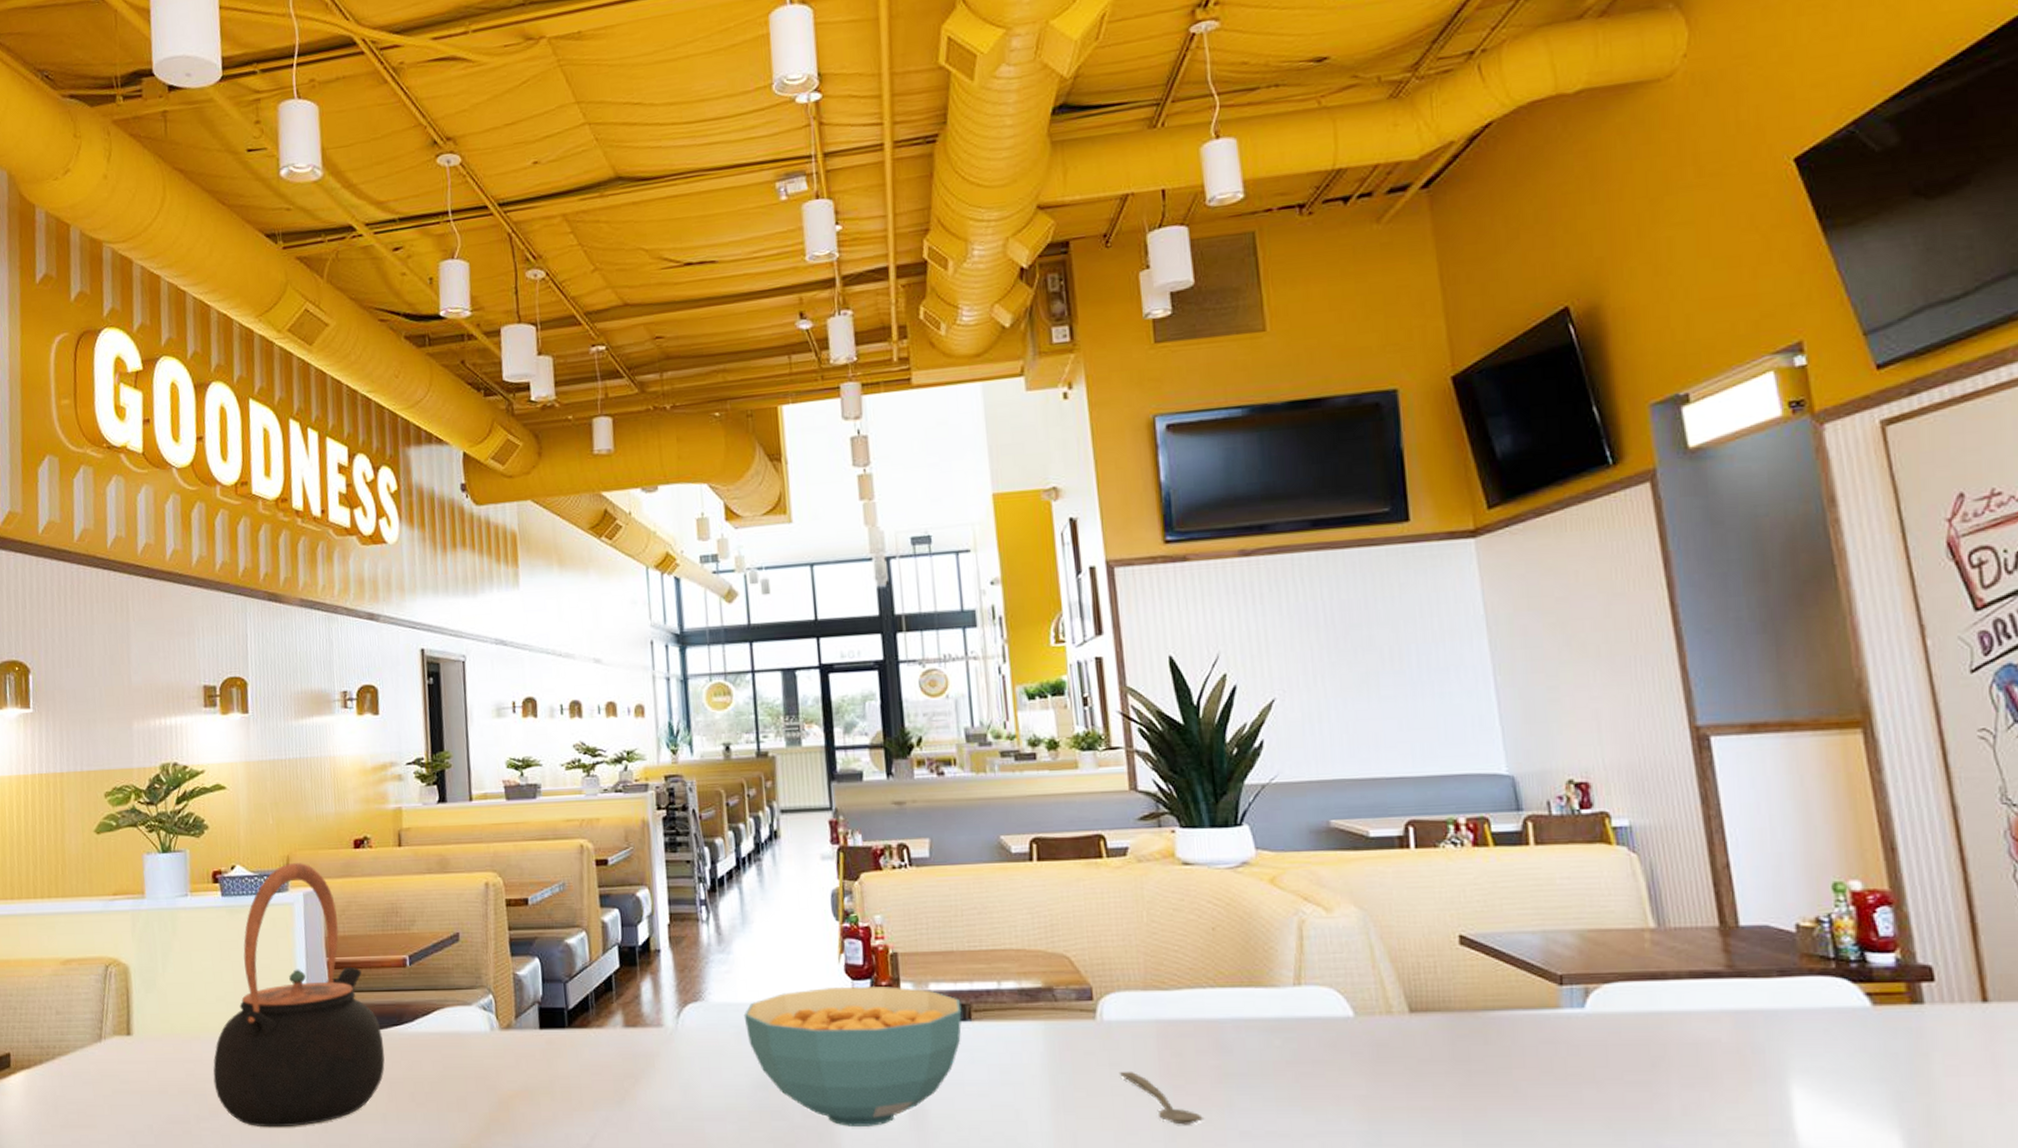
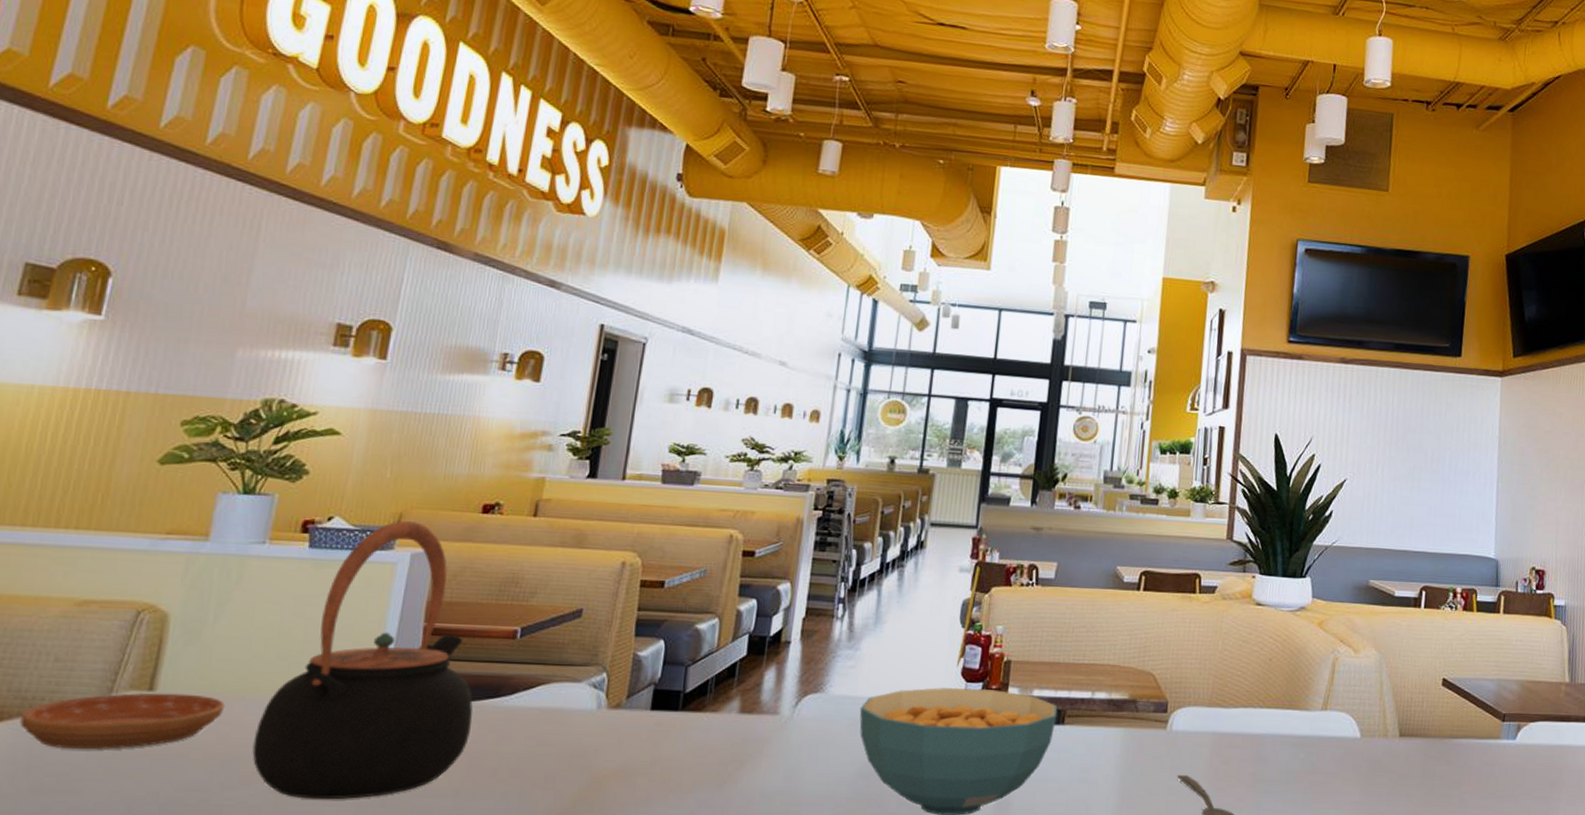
saucer: none [42,1036,186,1090] -> present [20,692,225,750]

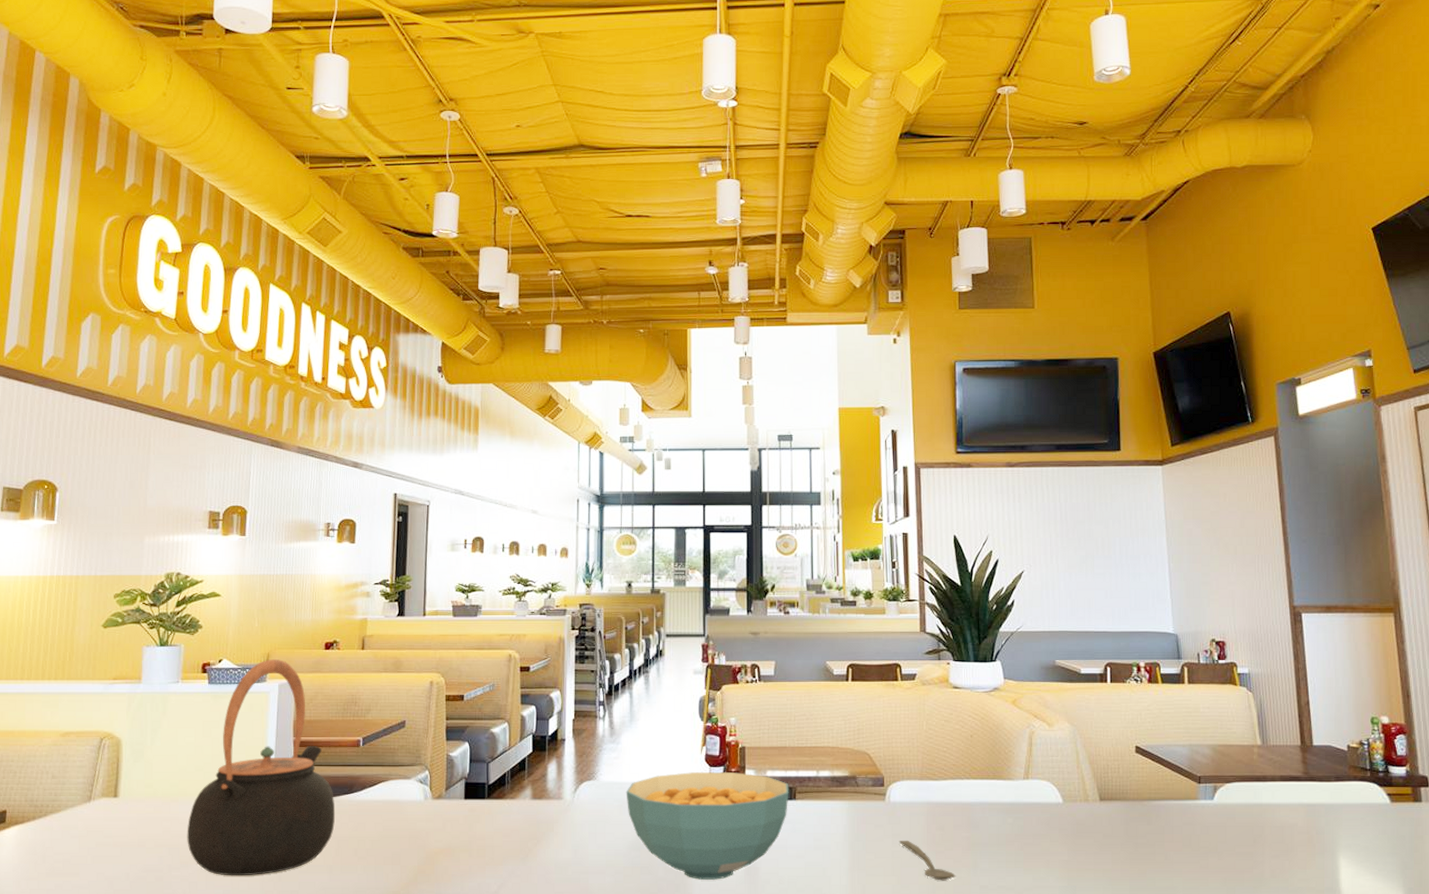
saucer: present [20,692,225,750] -> none [35,799,165,843]

